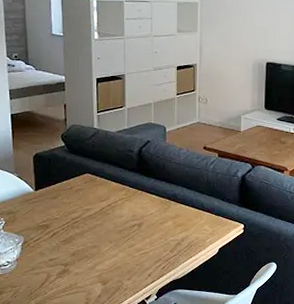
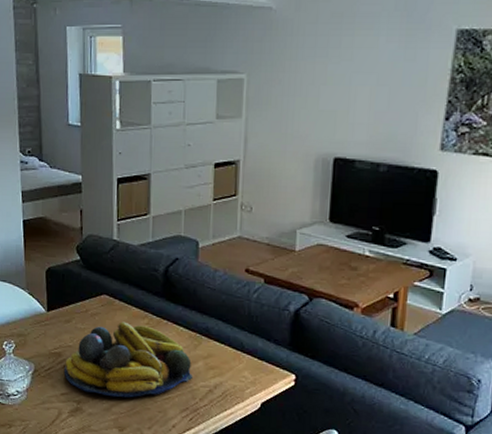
fruit bowl: none [51,194,165,257] -> present [63,321,194,398]

